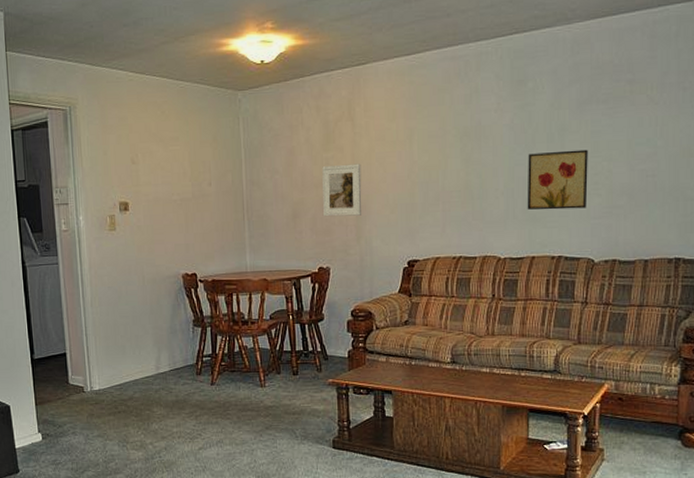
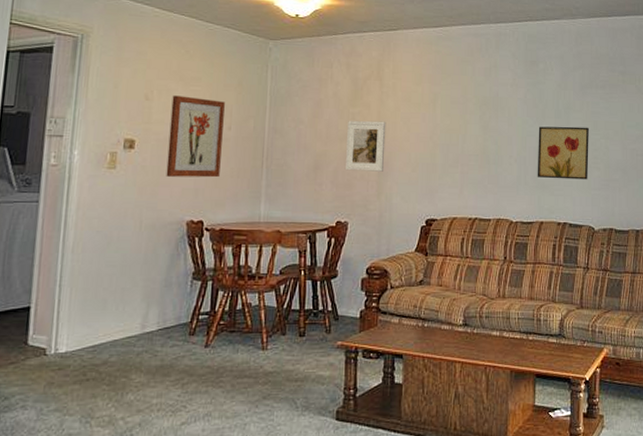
wall art: none [155,156,206,234] -> present [166,95,225,178]

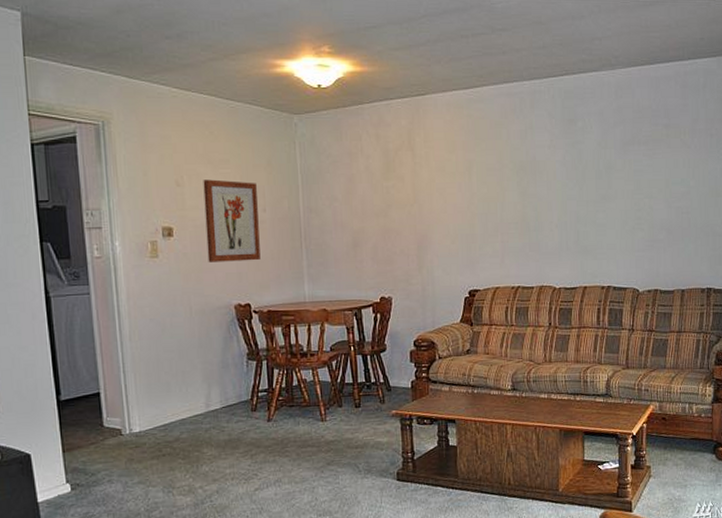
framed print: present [344,120,386,172] -> none [383,193,423,246]
wall art: present [537,126,589,180] -> none [578,187,632,243]

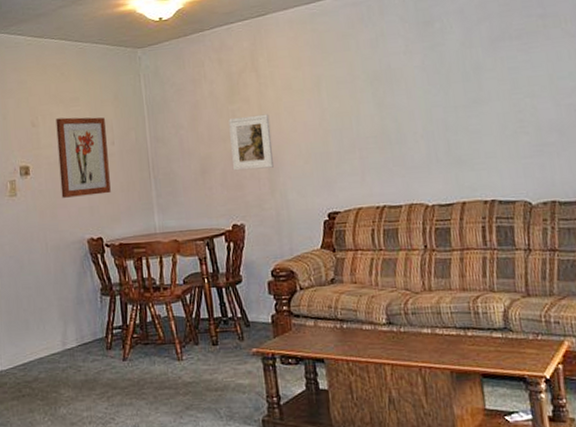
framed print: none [383,193,423,246] -> present [228,114,274,171]

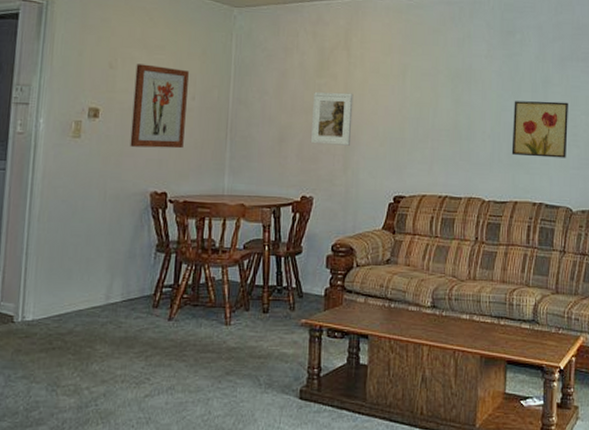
wall art: none [444,86,515,152] -> present [511,101,568,158]

